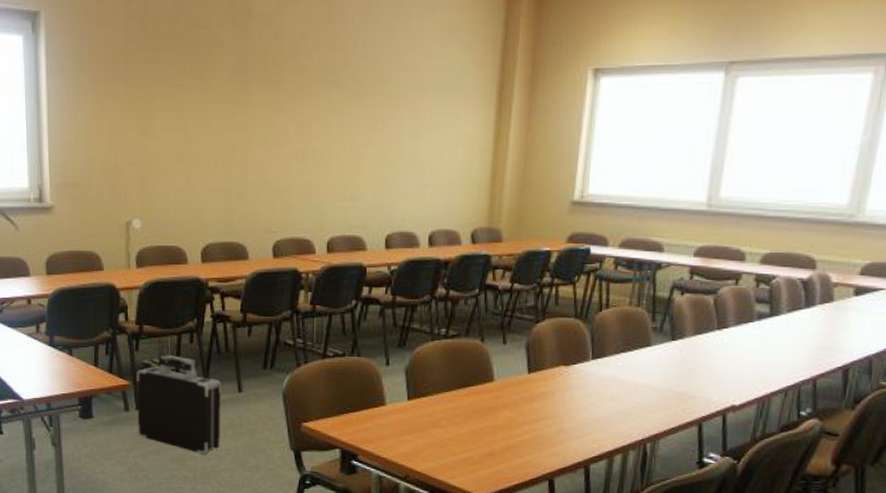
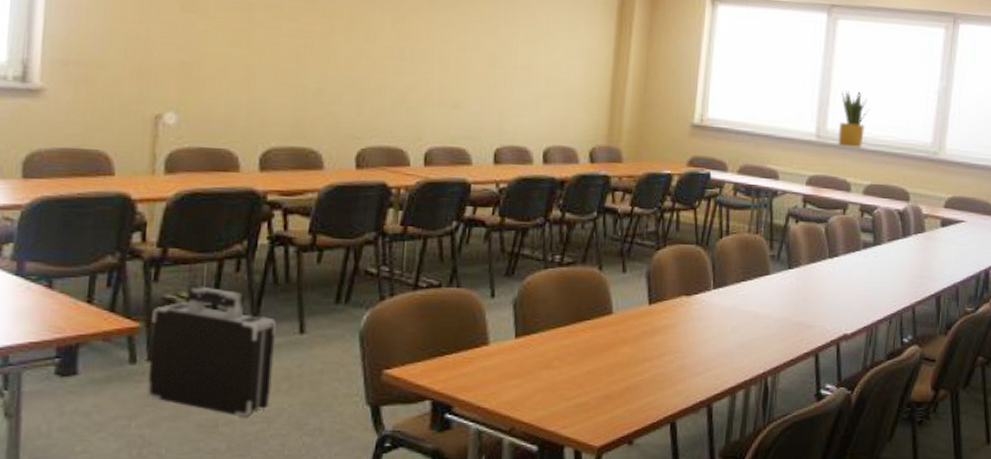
planter: none [732,154,773,215] -> present [838,91,870,148]

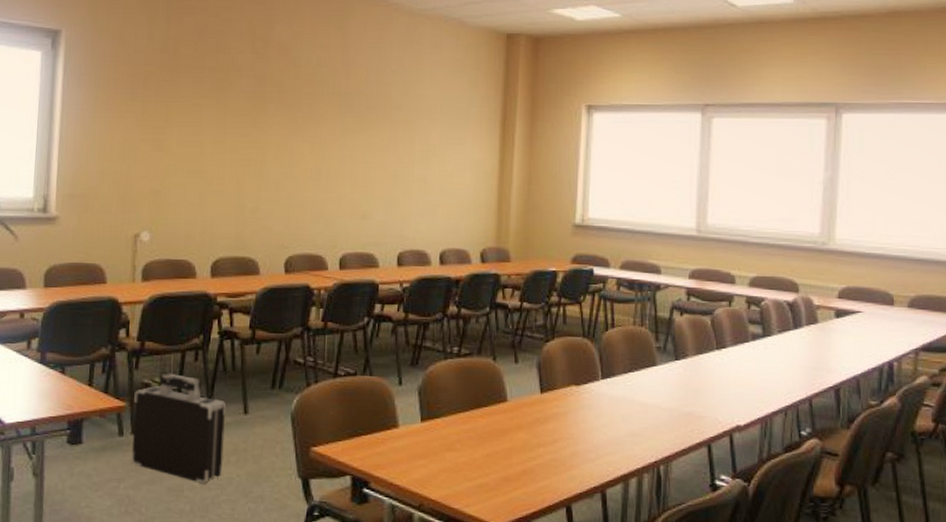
planter: present [838,91,870,148] -> none [719,186,751,241]

